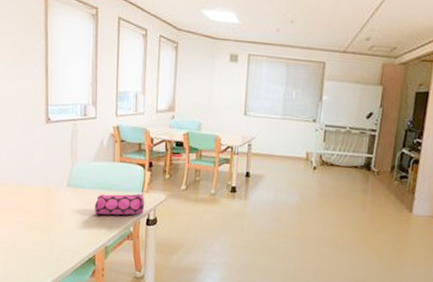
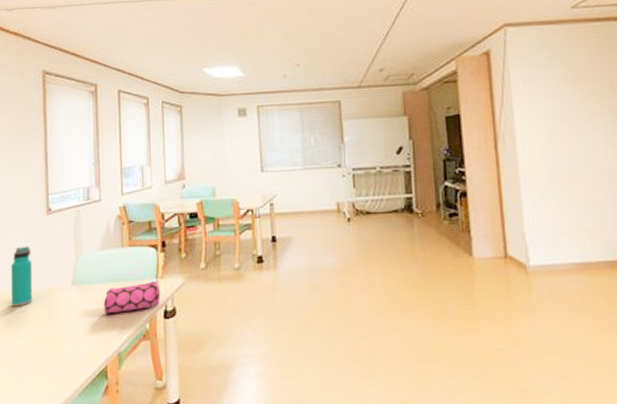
water bottle: none [13,147,32,198] -> present [11,246,33,307]

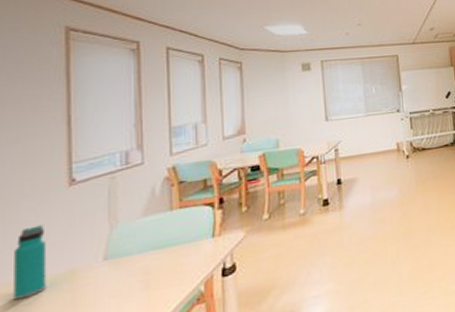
pencil case: present [104,280,161,314] -> none [147,238,218,285]

